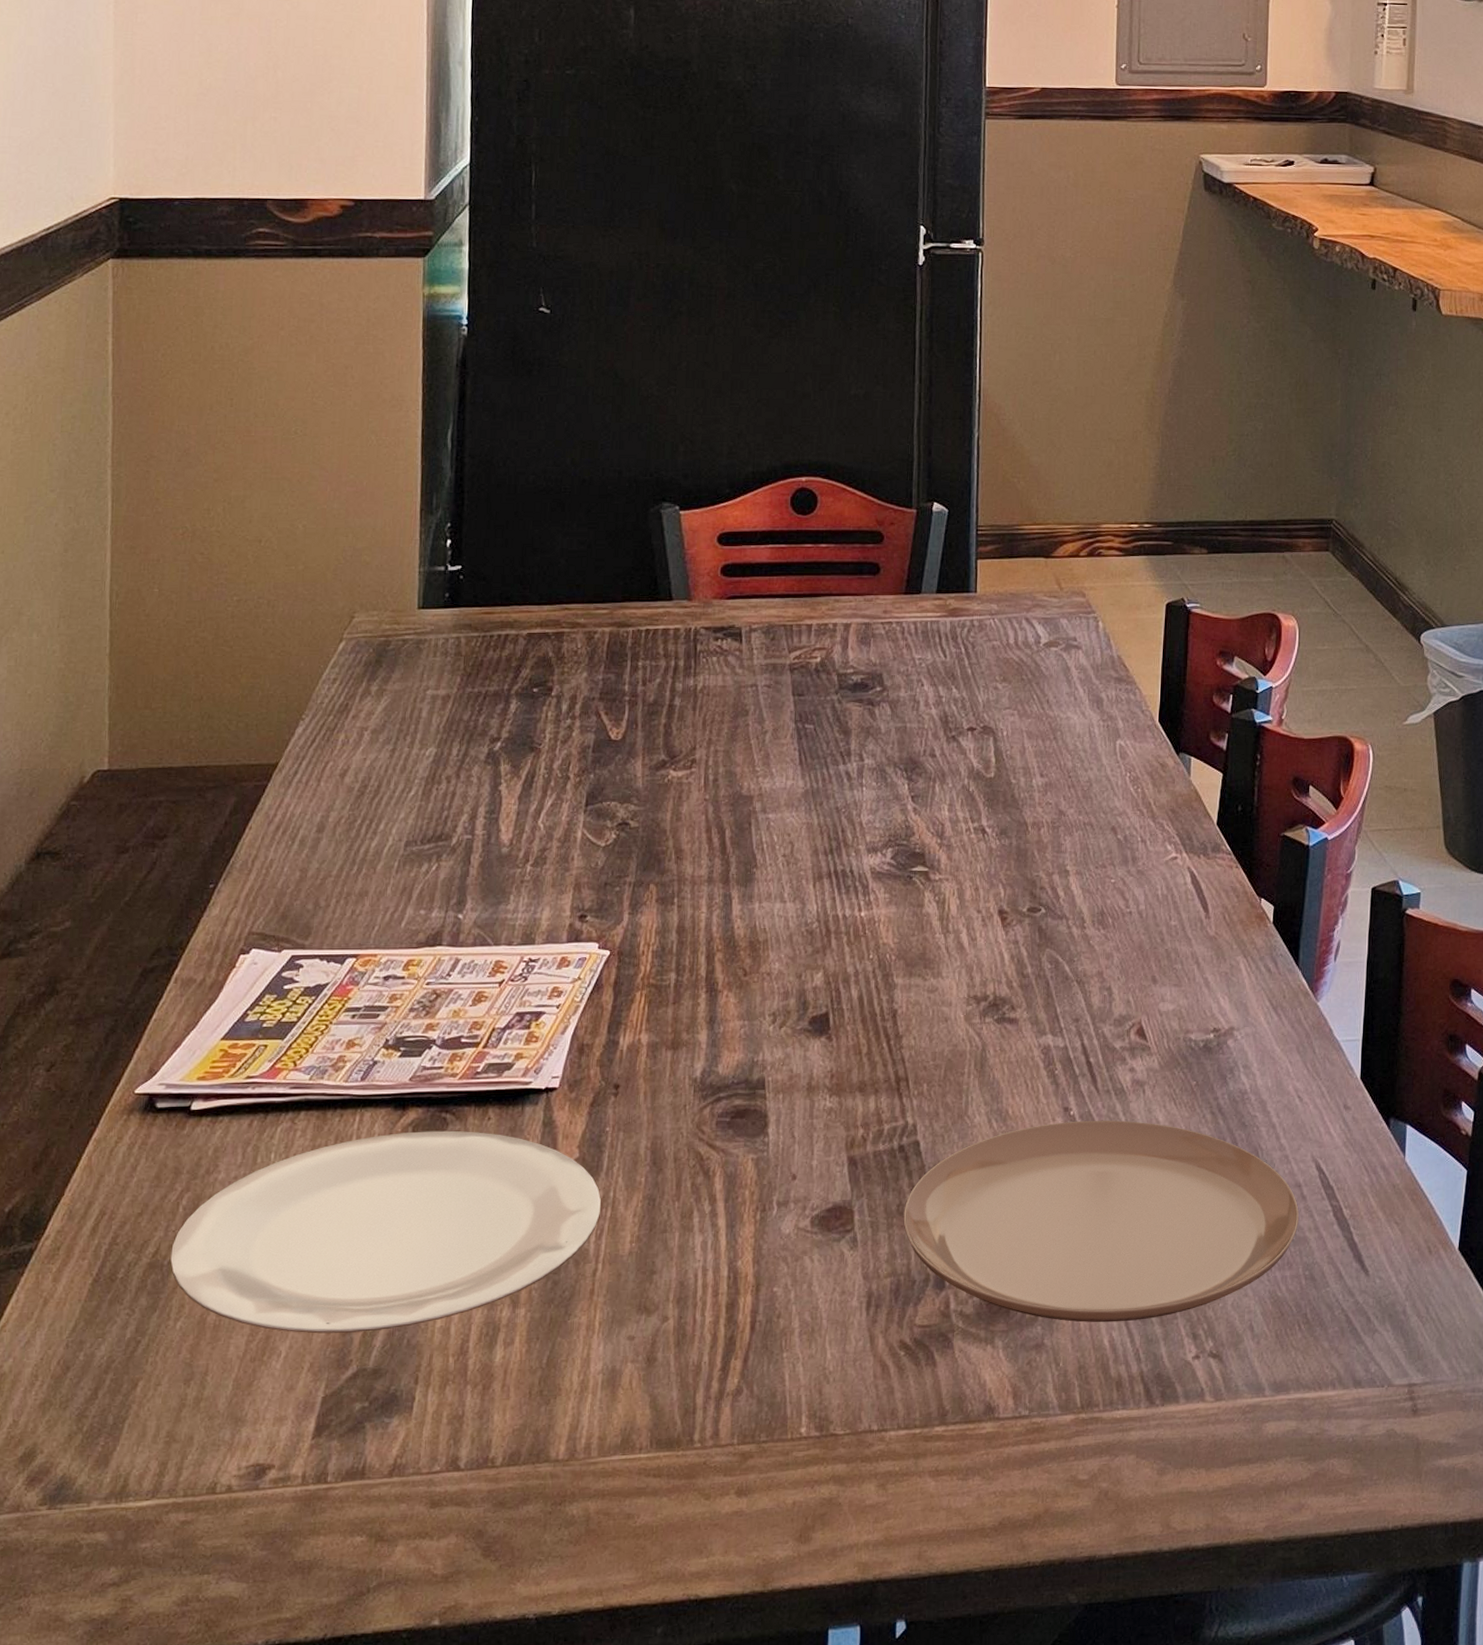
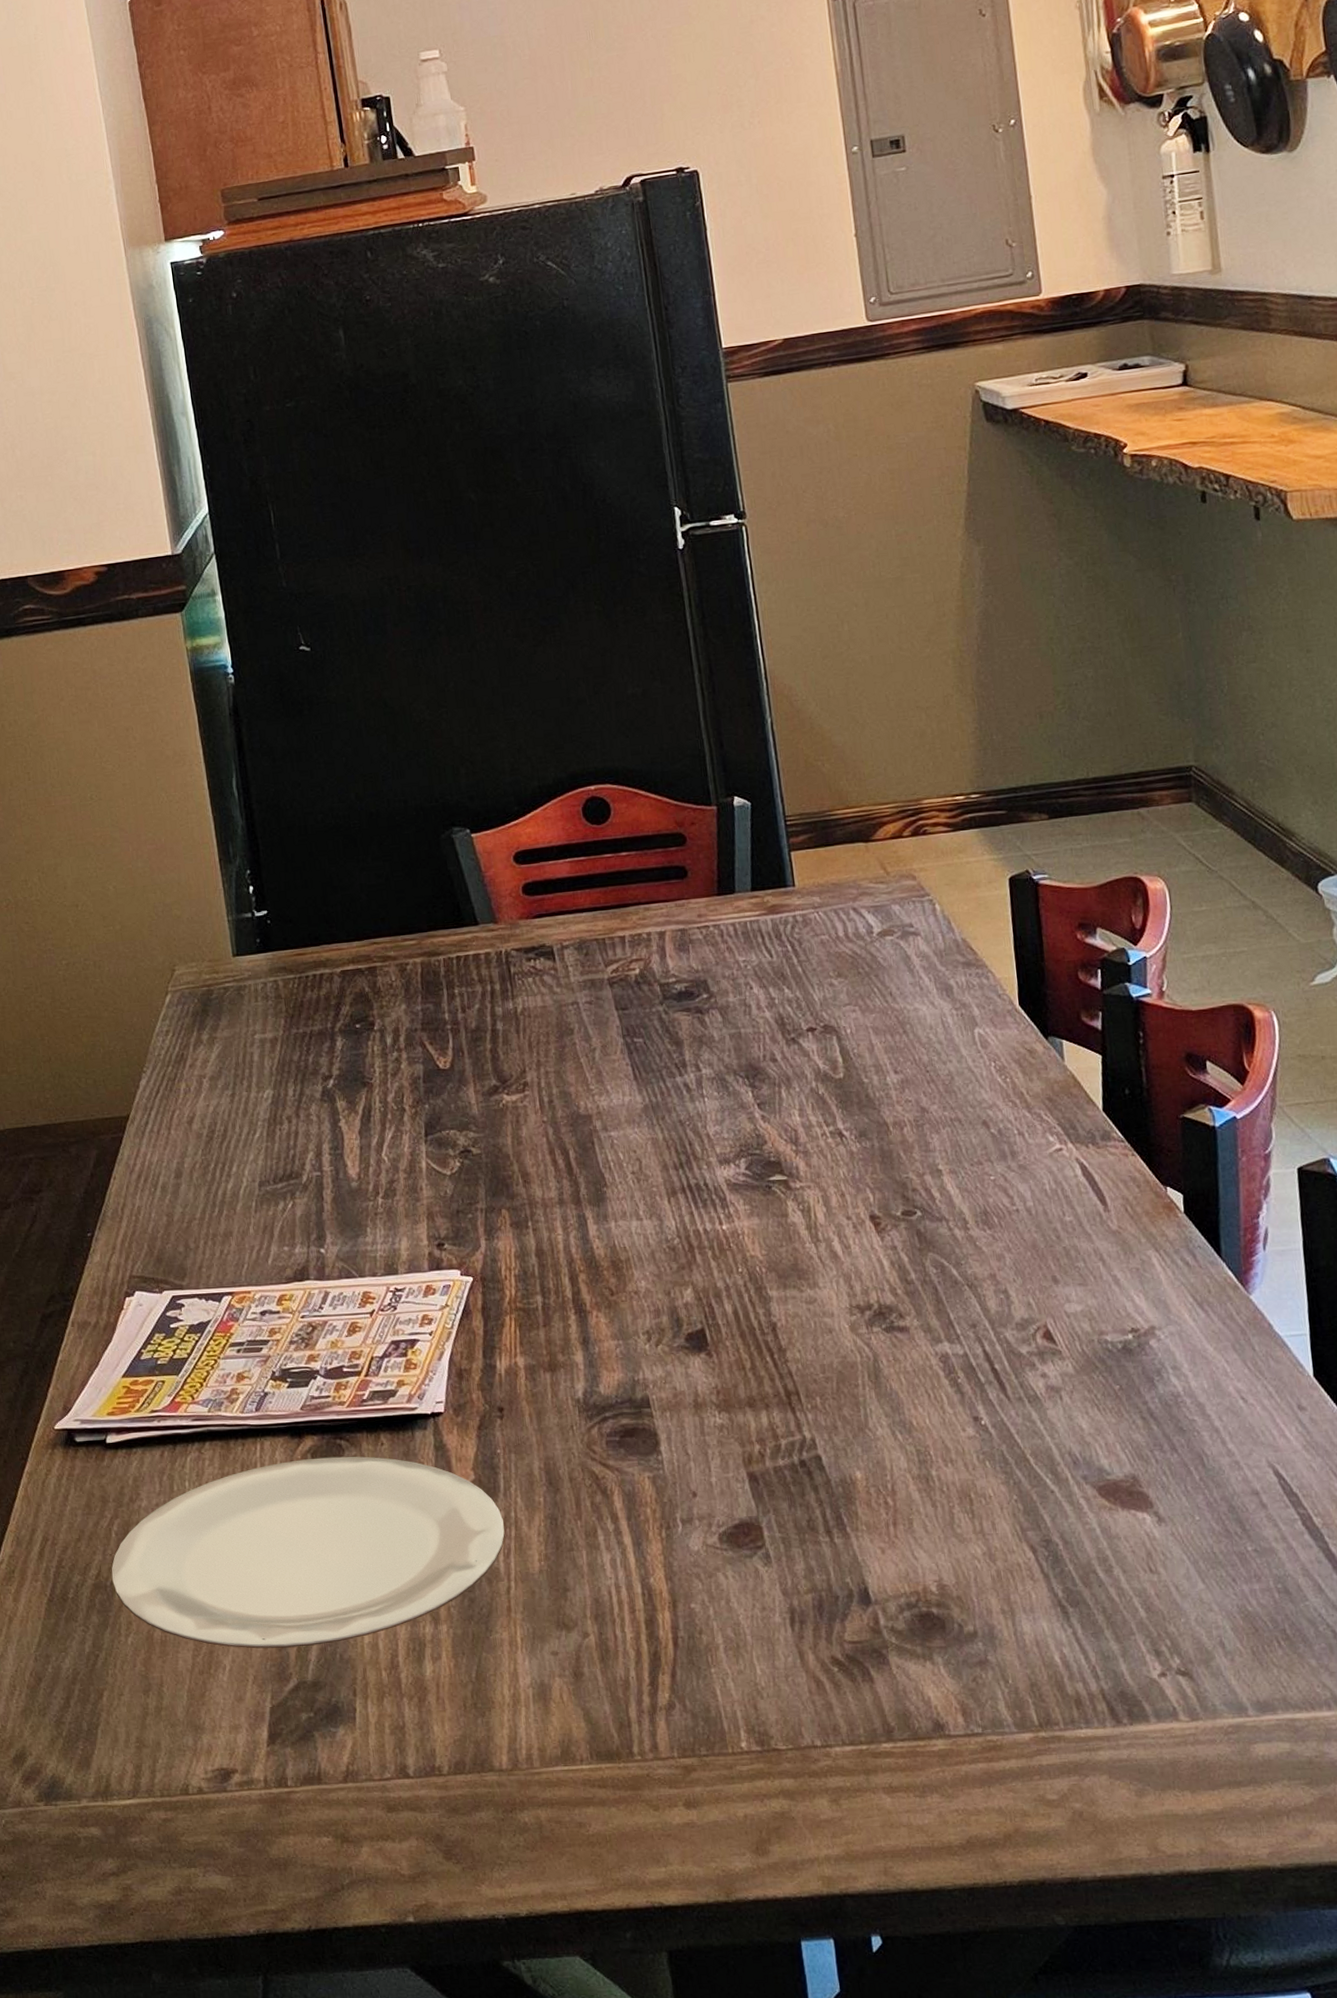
plate: present [903,1120,1300,1323] -> none [815,1429,1262,1639]

